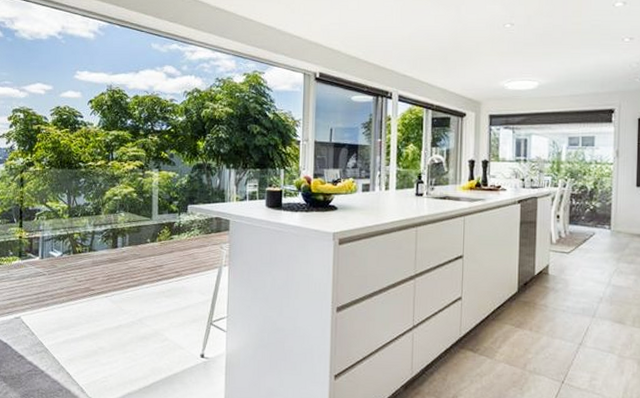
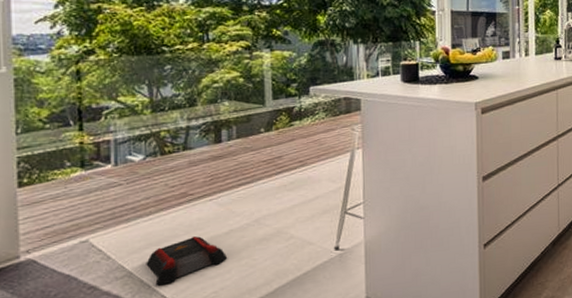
robot vacuum: none [57,326,115,364] -> present [146,236,227,286]

